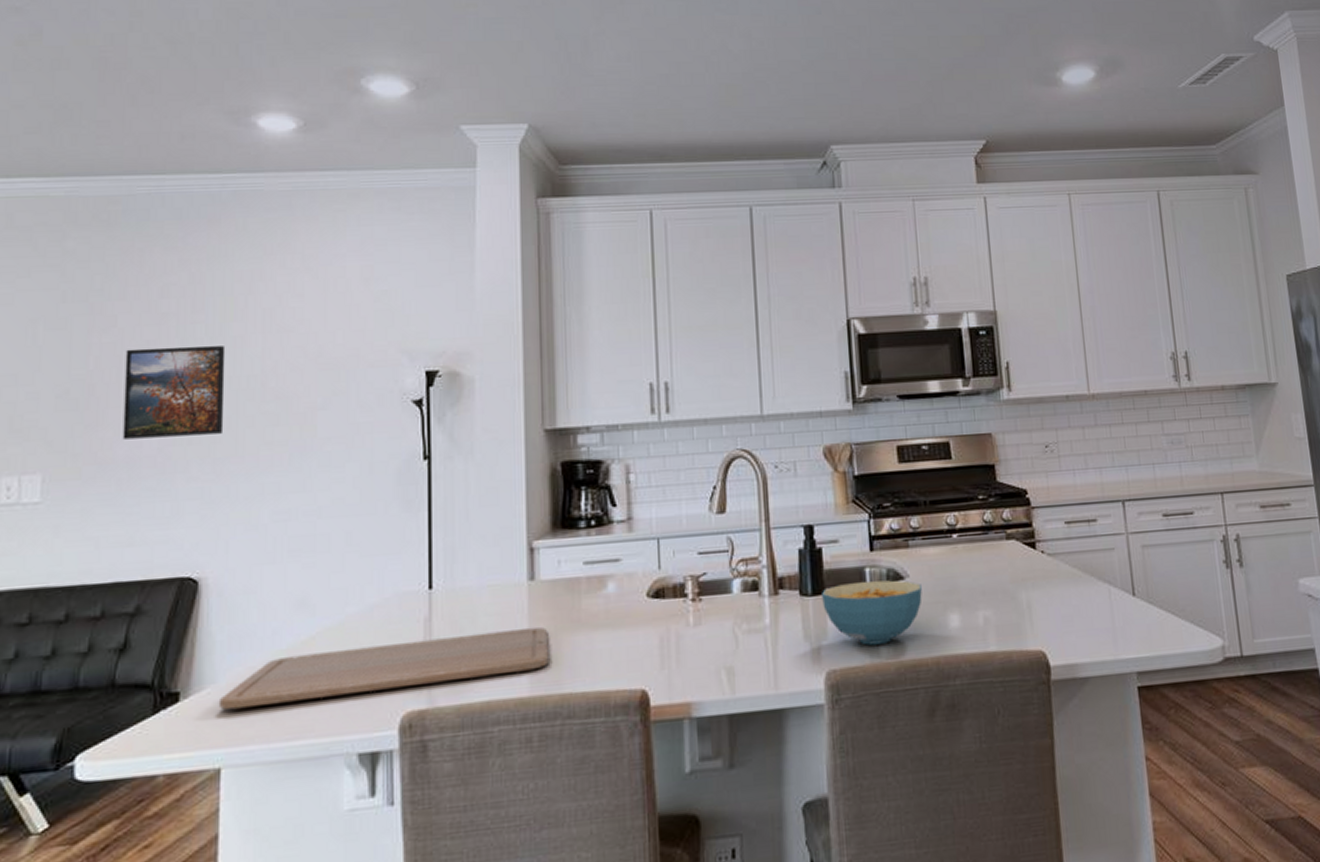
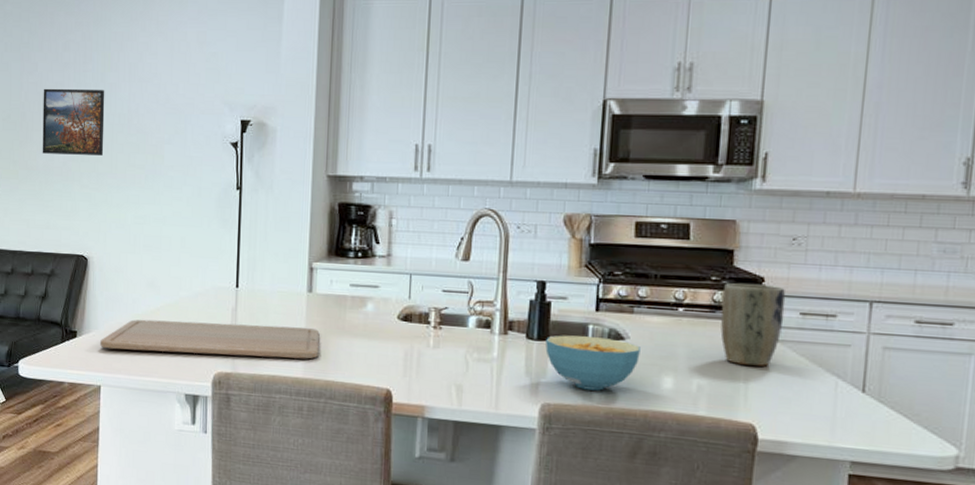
plant pot: none [991,497,1052,587] -> present [720,283,786,367]

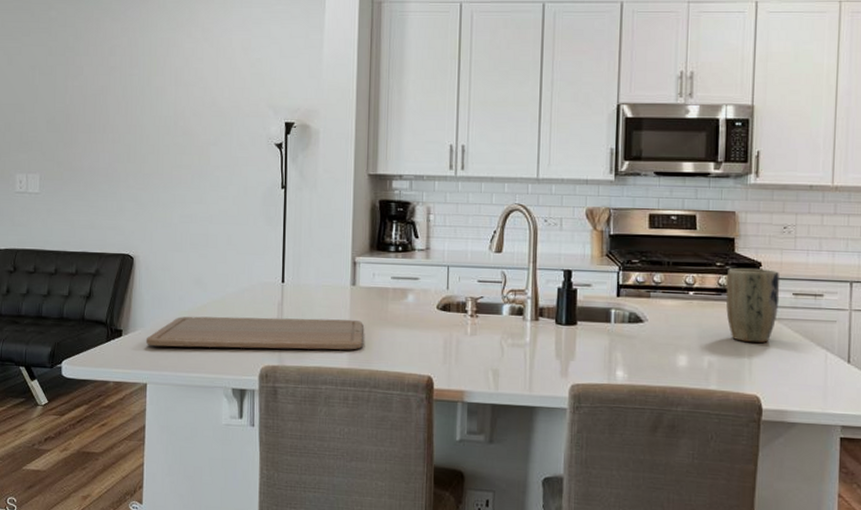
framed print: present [42,88,105,155] -> none [87,91,151,157]
cereal bowl: present [545,335,640,391] -> none [573,319,657,370]

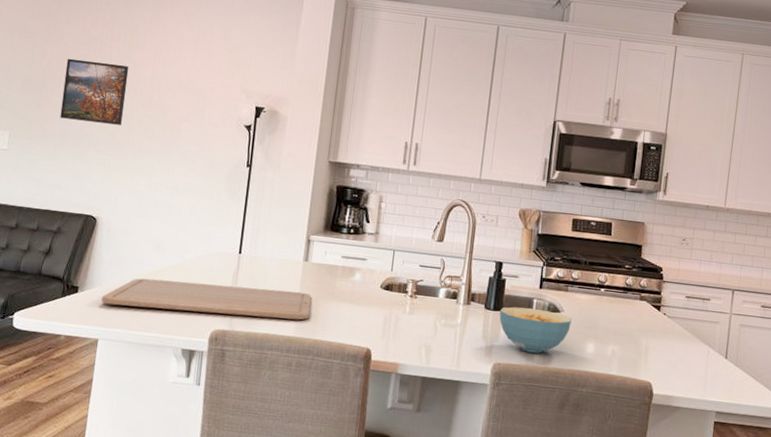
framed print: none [87,91,151,157] -> present [60,58,129,125]
cereal bowl: none [573,319,657,370] -> present [499,306,572,354]
plant pot: present [726,268,780,343] -> none [630,271,677,337]

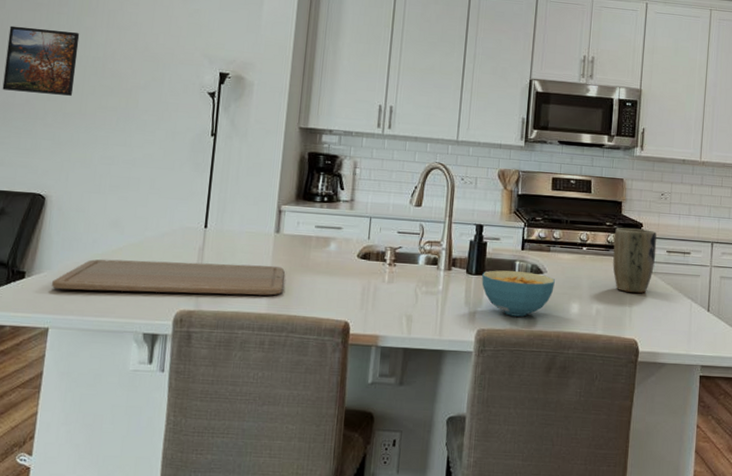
plant pot: none [630,271,677,337] -> present [613,227,657,294]

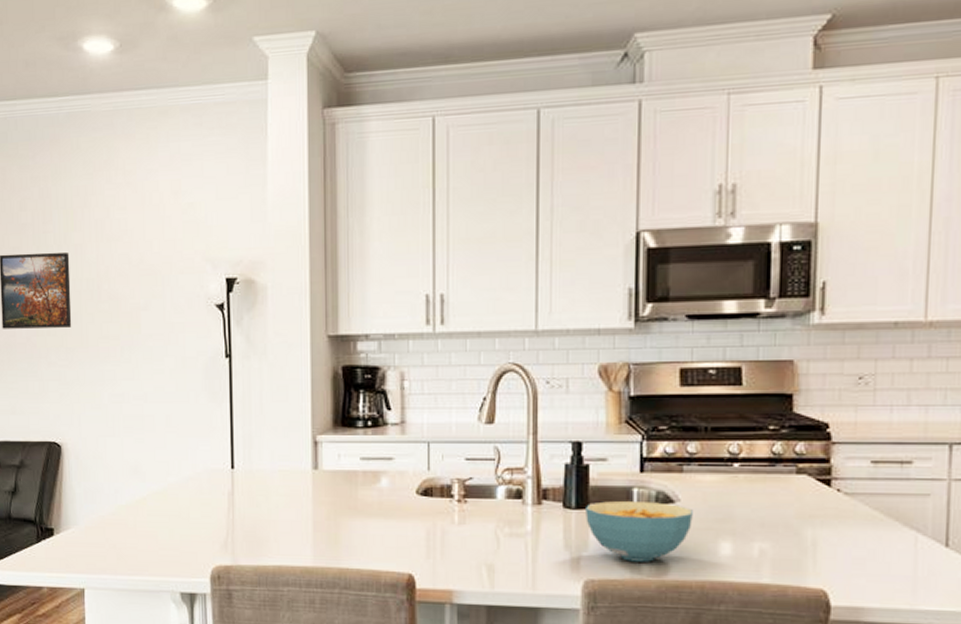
chopping board: present [51,259,285,296] -> none [80,509,329,547]
plant pot: present [613,227,657,294] -> none [781,432,854,525]

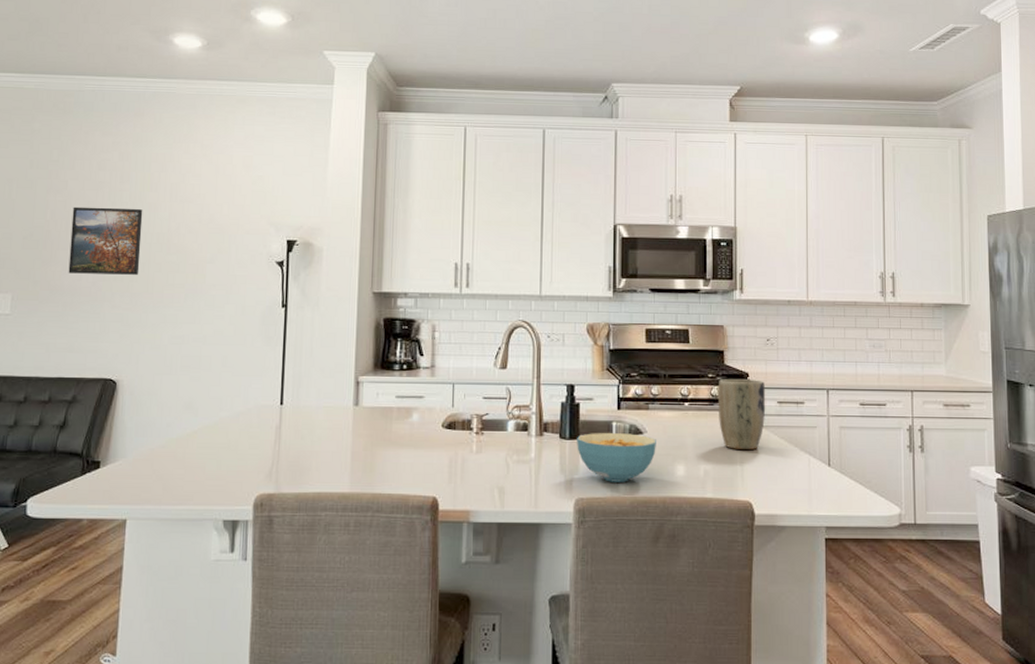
plant pot: none [781,432,854,525] -> present [718,379,766,451]

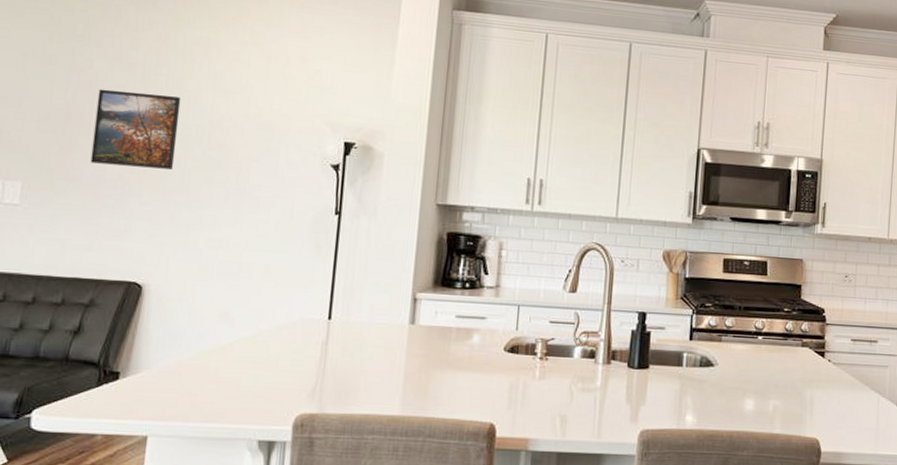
cereal bowl: present [577,433,656,482] -> none [645,363,727,415]
plant pot: present [718,379,766,451] -> none [791,314,841,387]

